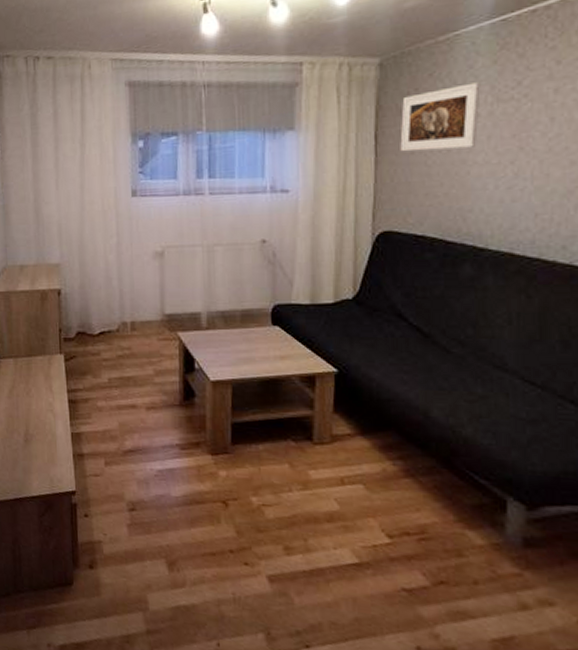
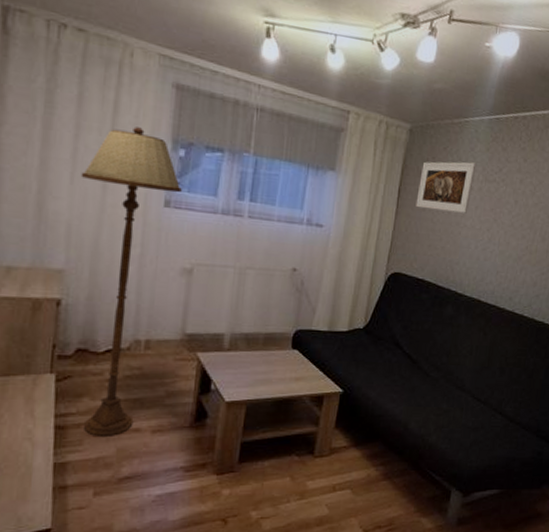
floor lamp: none [63,129,145,411] -> present [81,127,182,436]

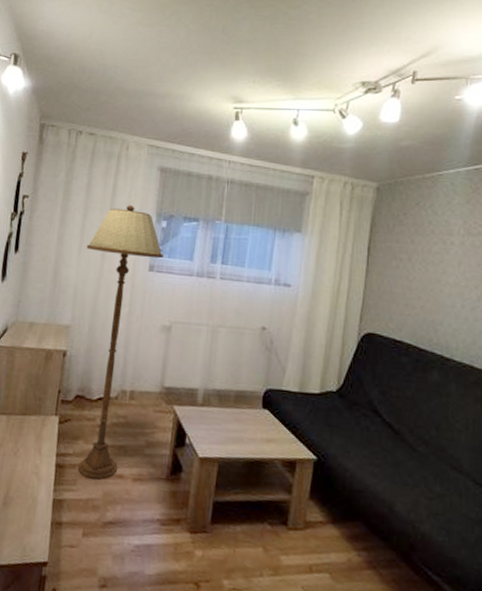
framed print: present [416,161,477,213] -> none [388,215,456,270]

